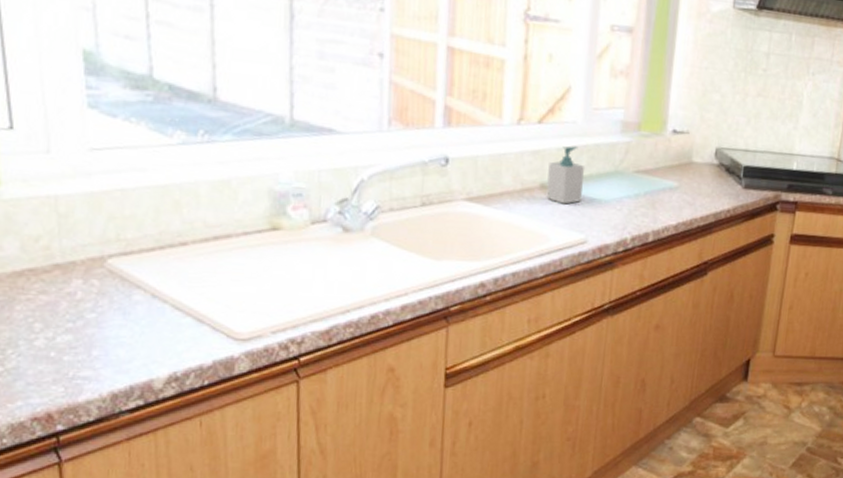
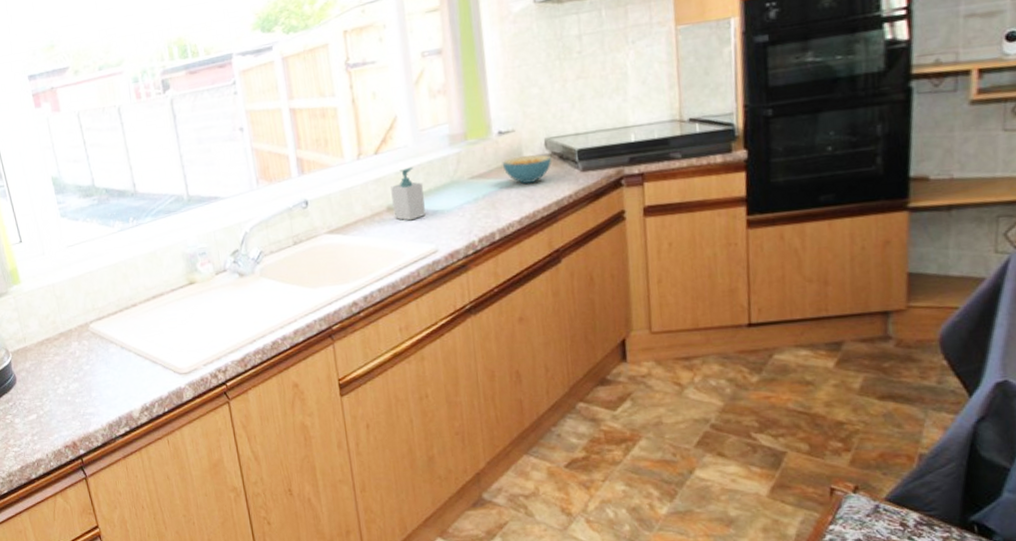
cereal bowl: none [670,159,719,190] -> present [502,154,553,184]

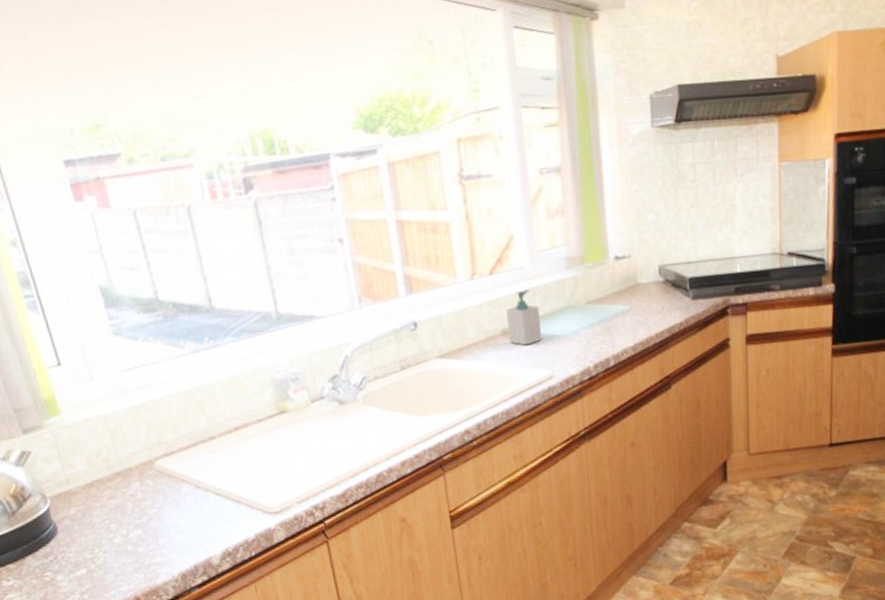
cereal bowl: present [502,154,553,184] -> none [618,281,666,311]

